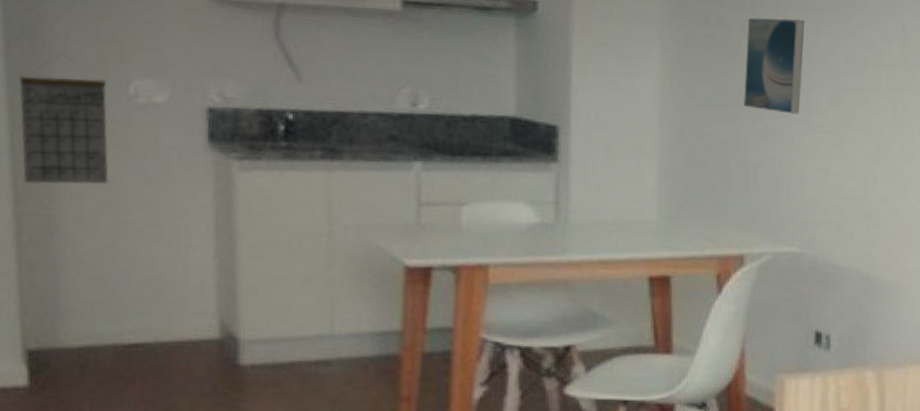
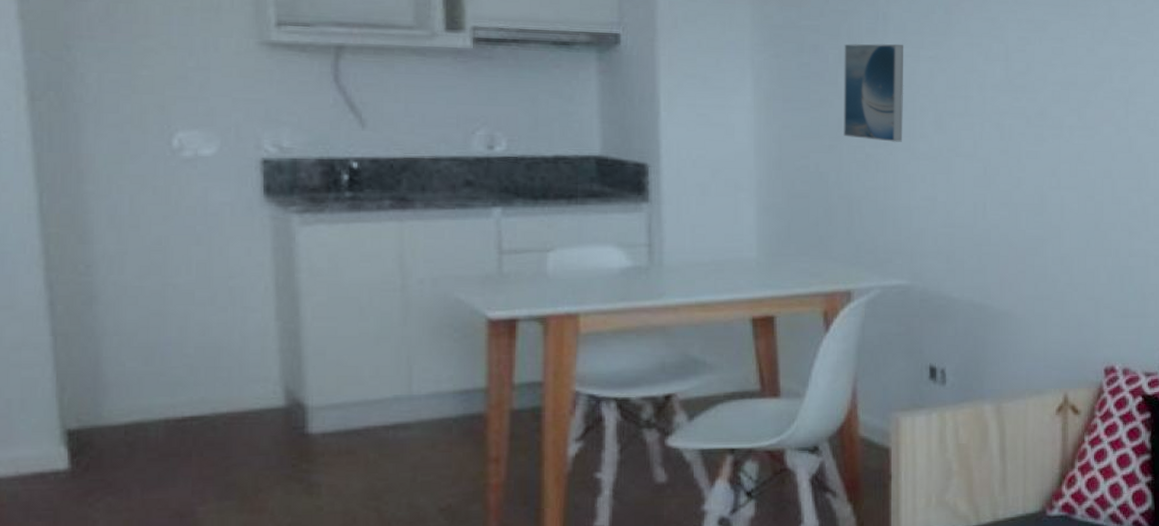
calendar: present [19,54,109,185] -> none [47,107,153,250]

